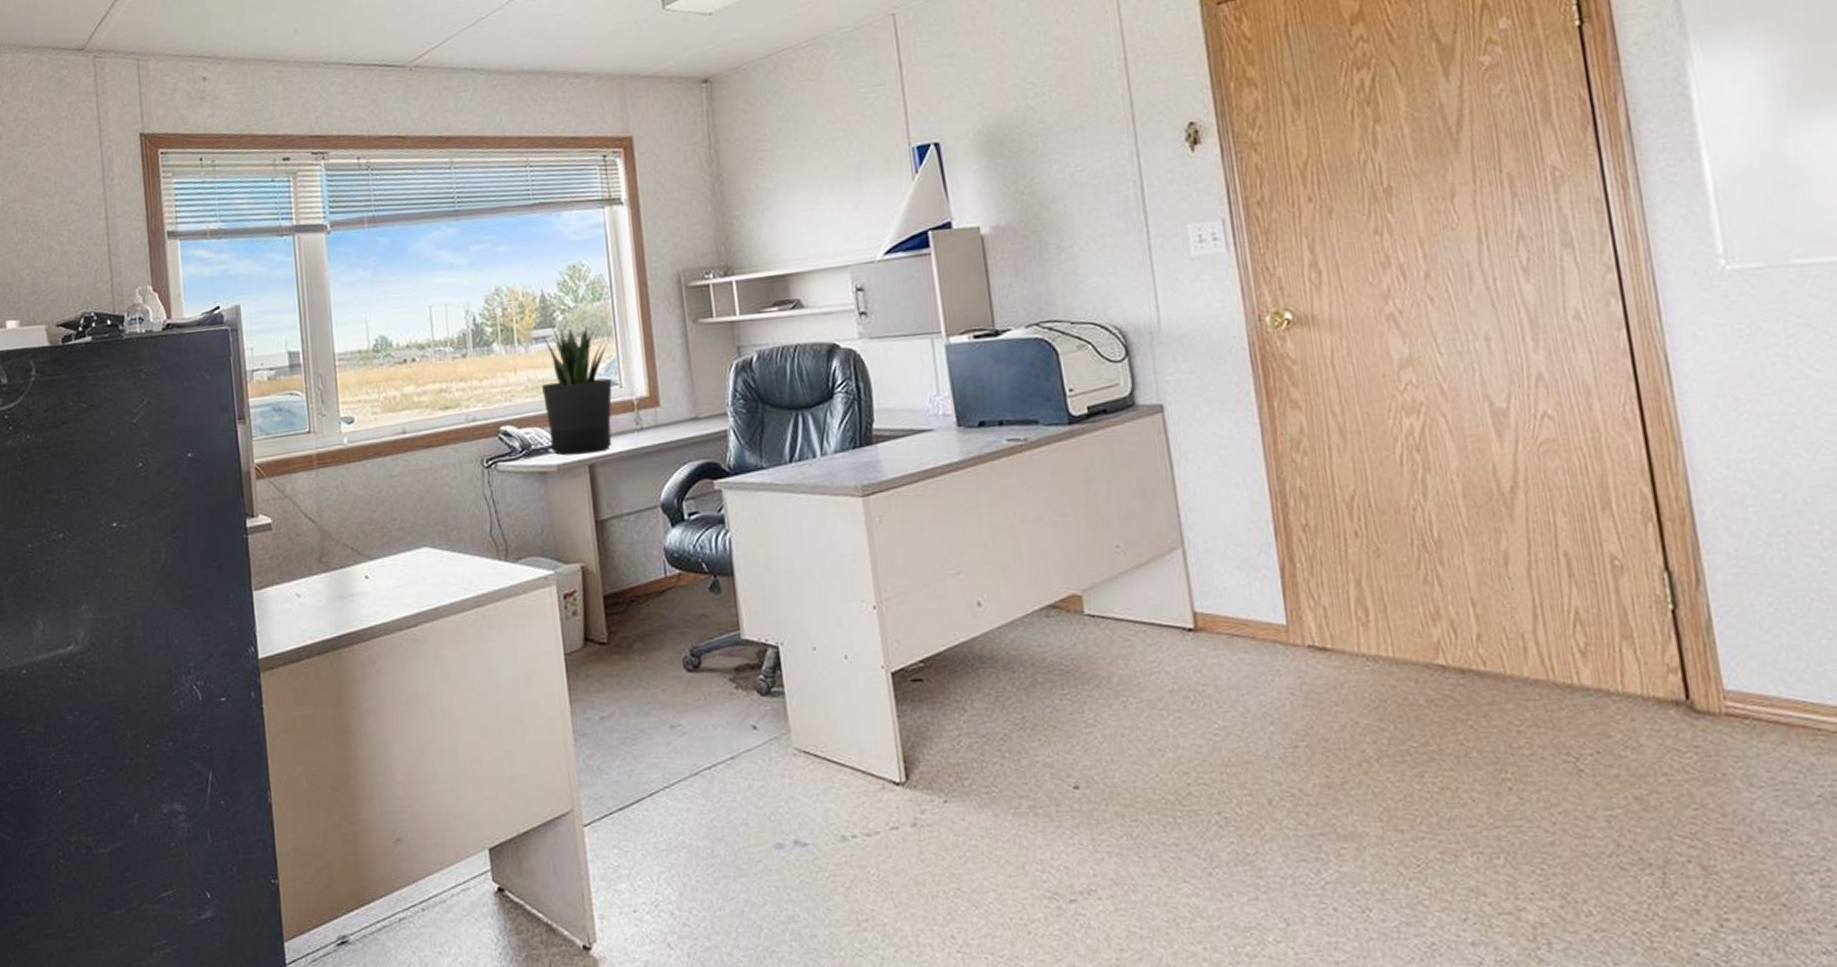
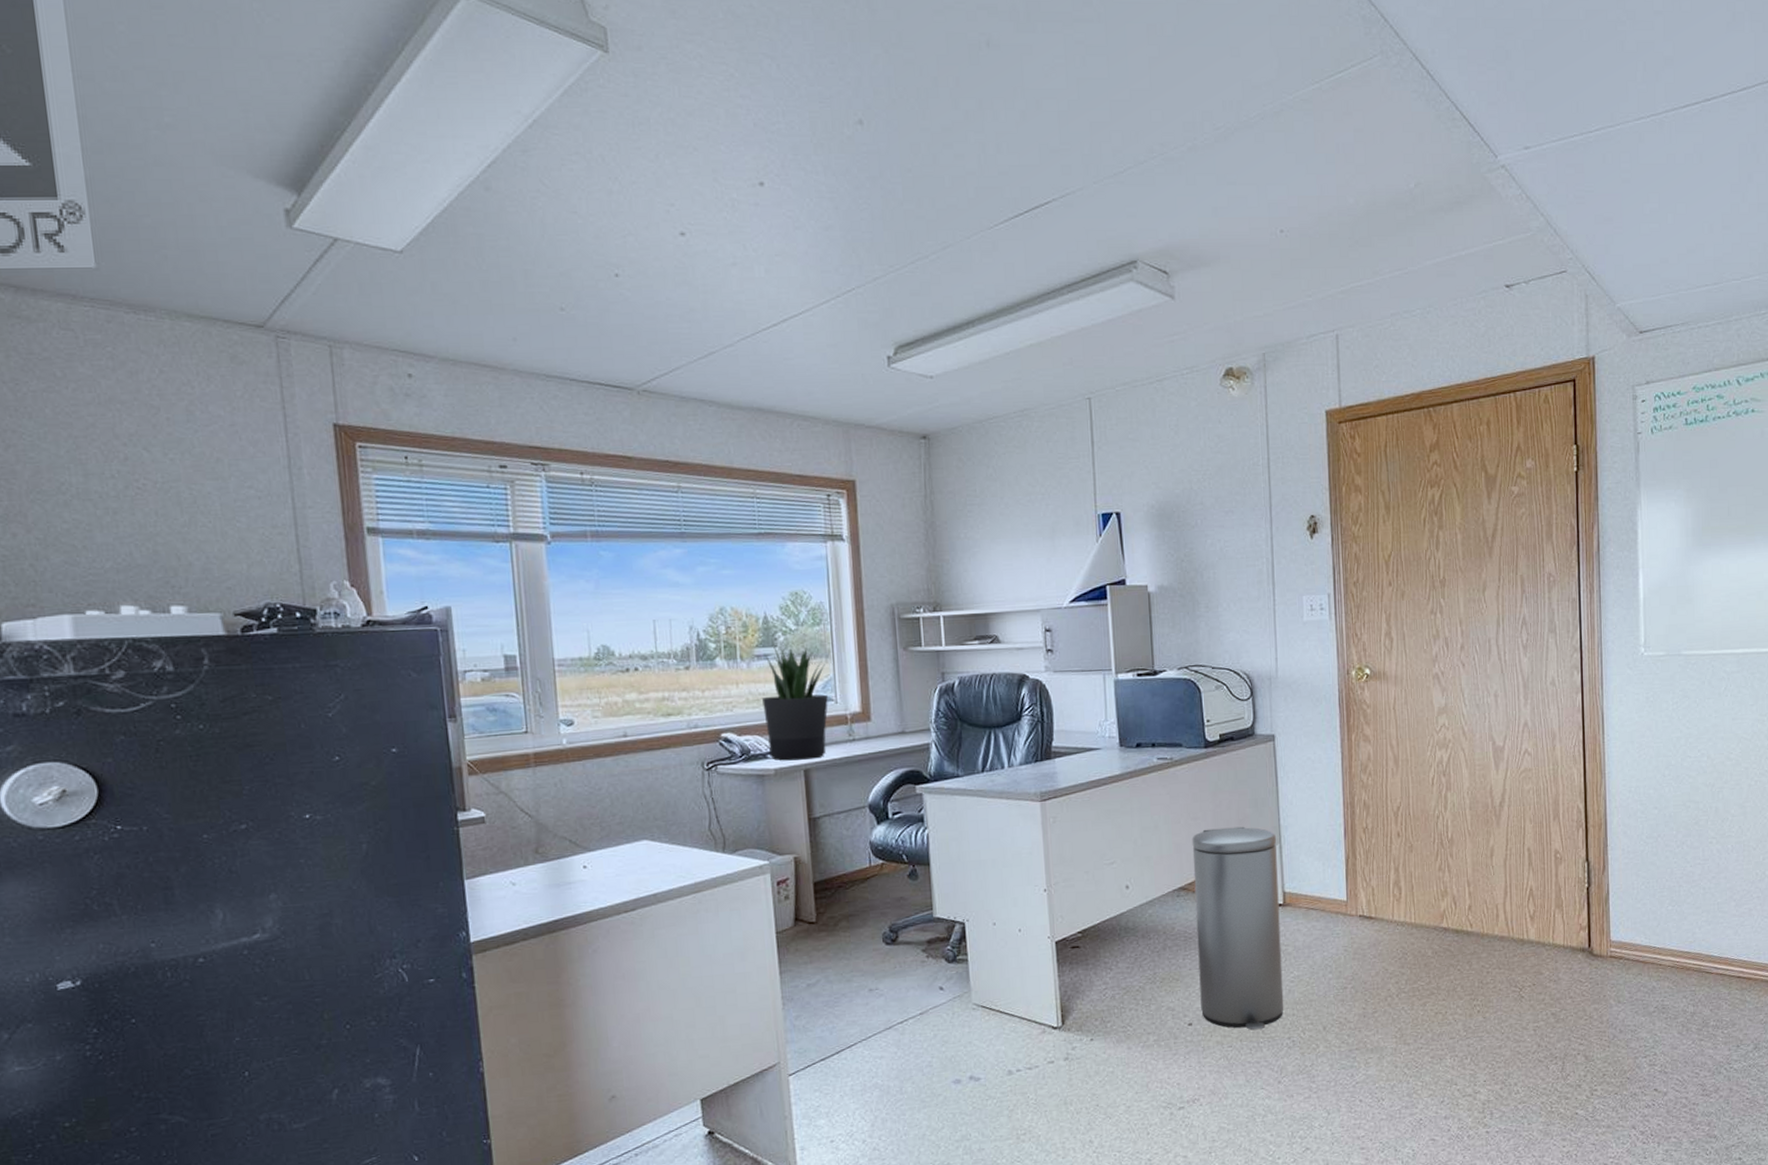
pedal bin: none [1060,525,1208,800] -> present [1192,826,1284,1031]

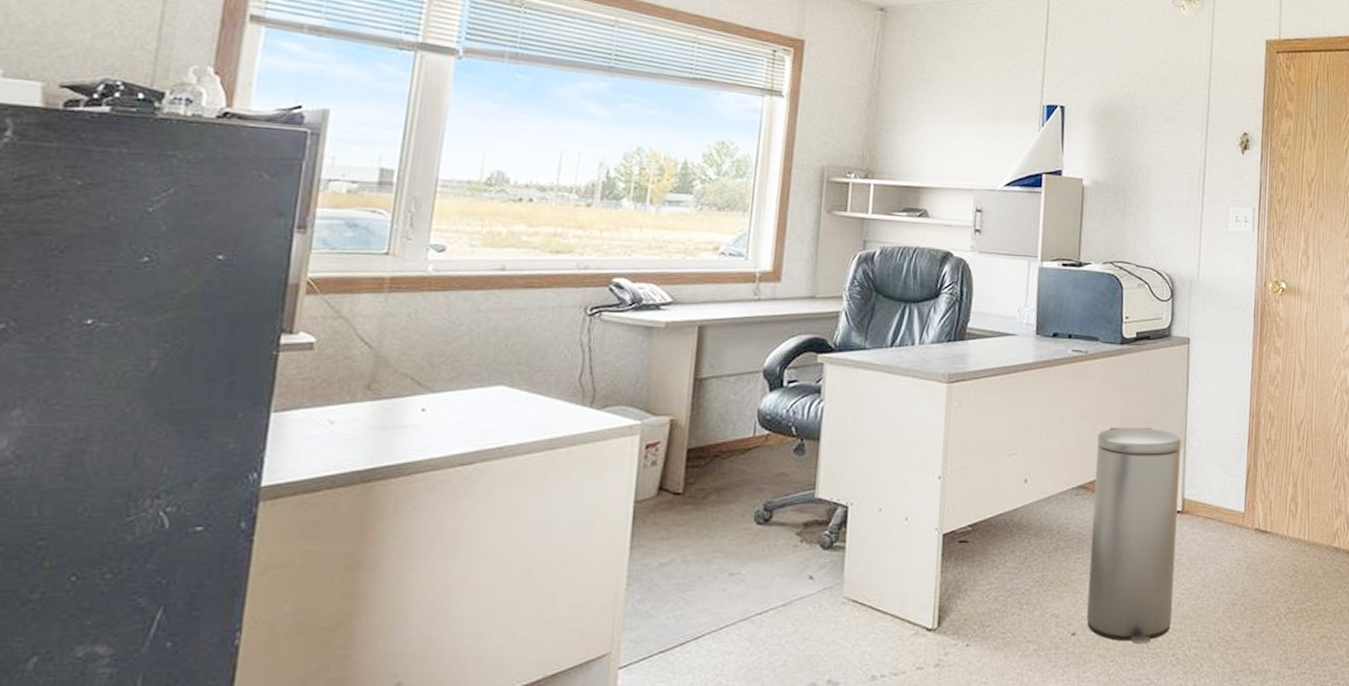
planter: present [762,642,828,761] -> none [663,188,741,315]

